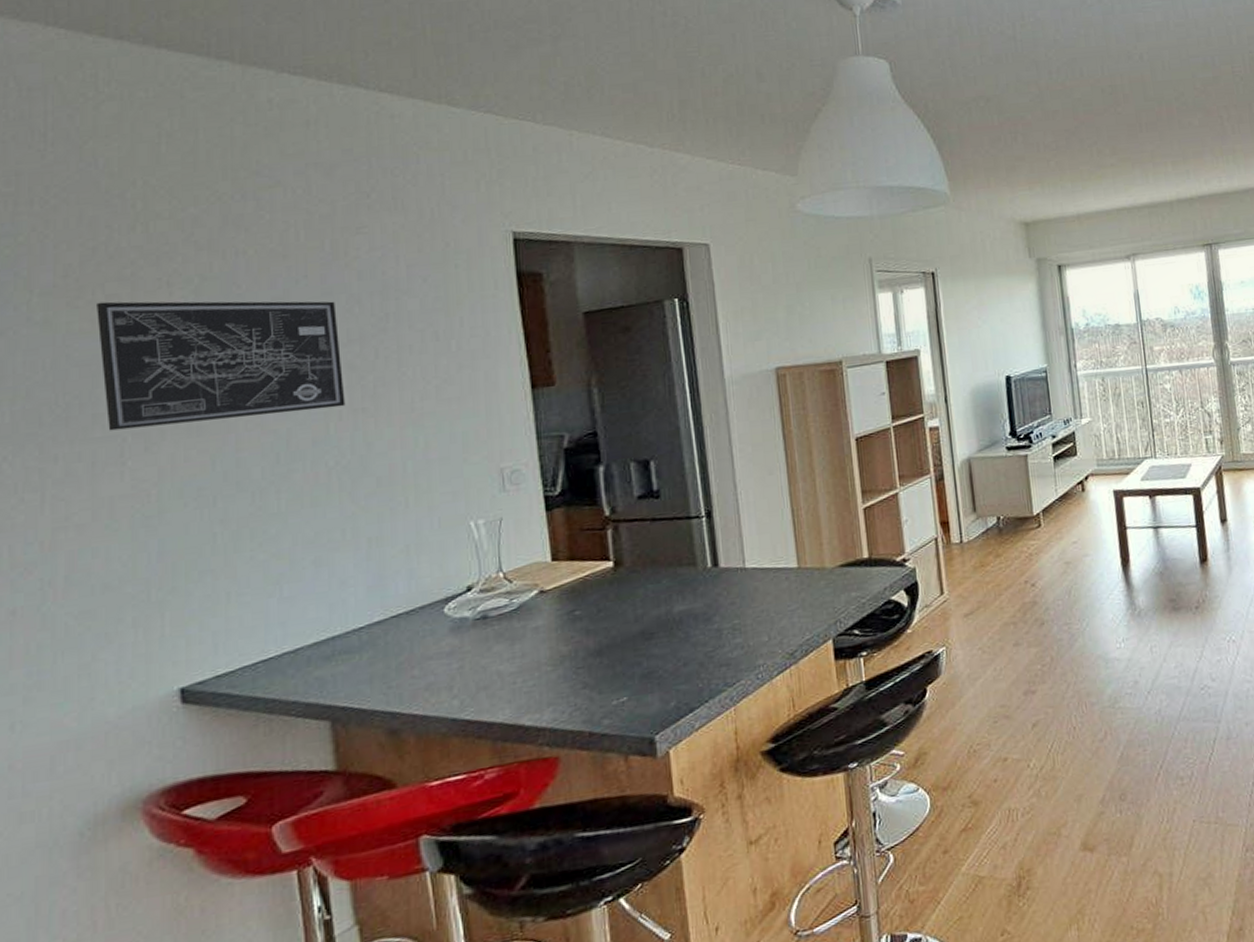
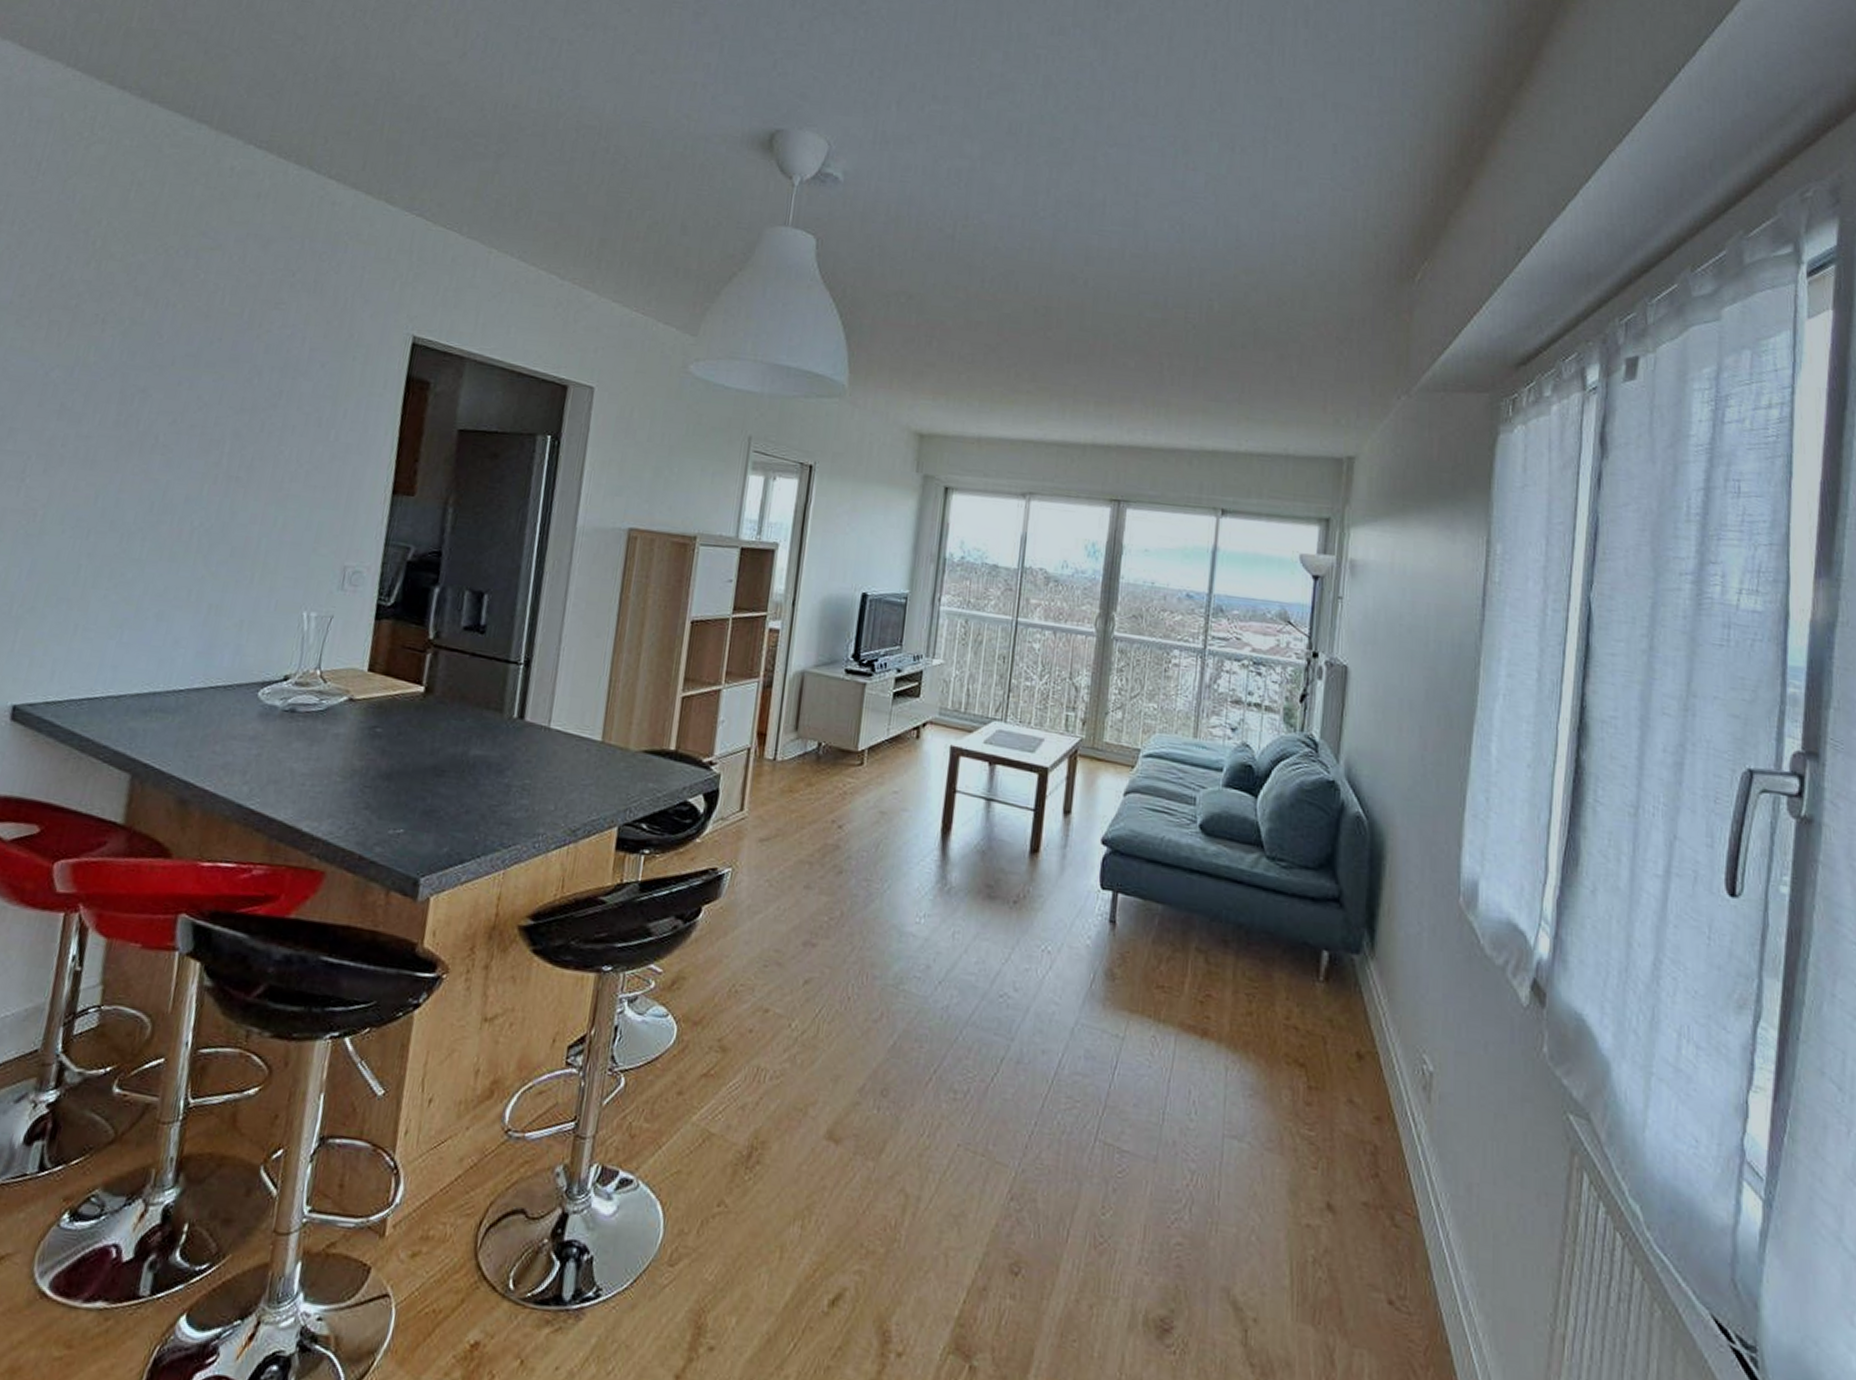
wall art: present [97,301,346,431] -> none [19,325,239,471]

